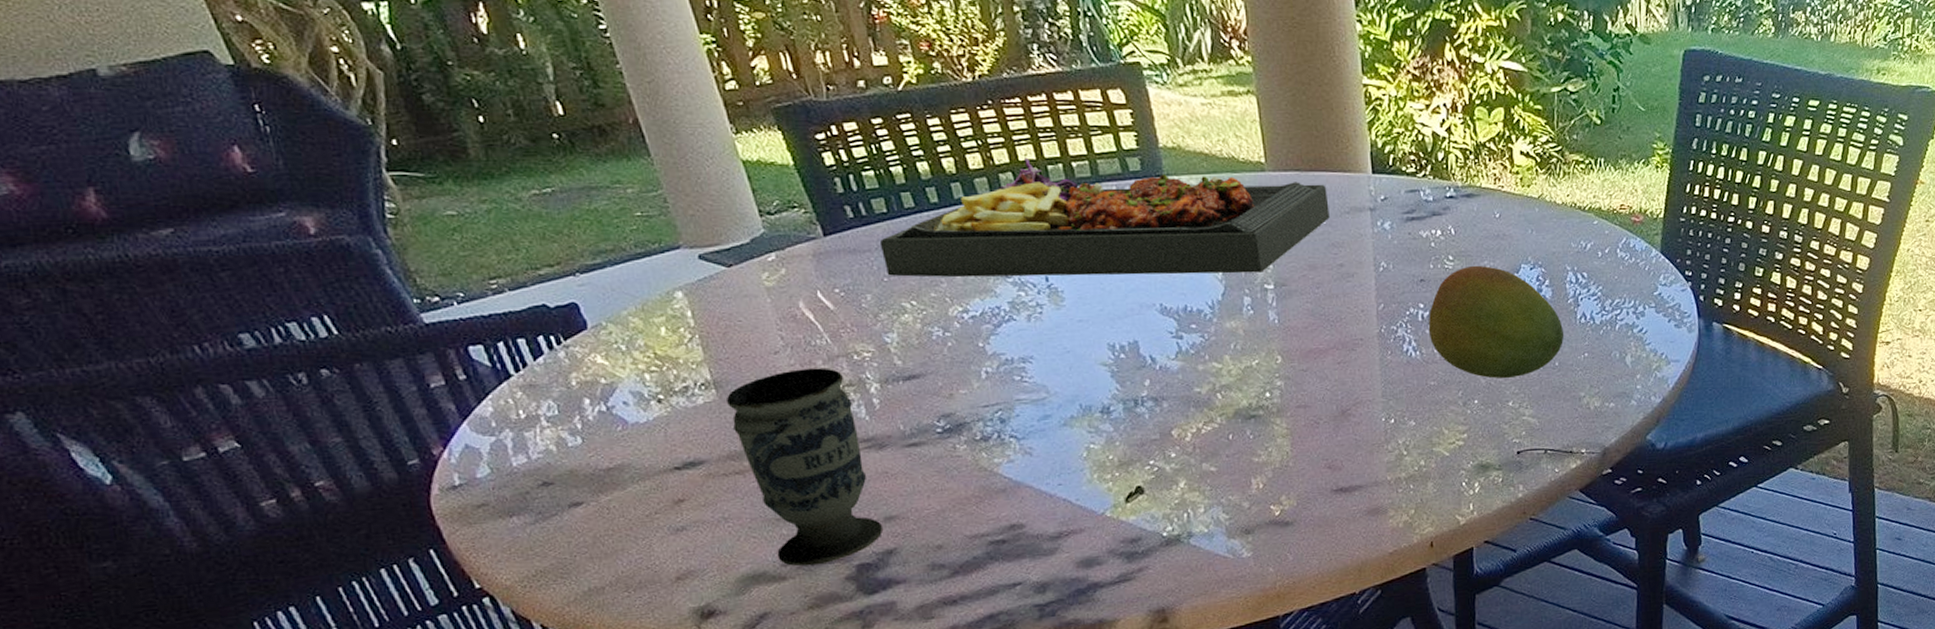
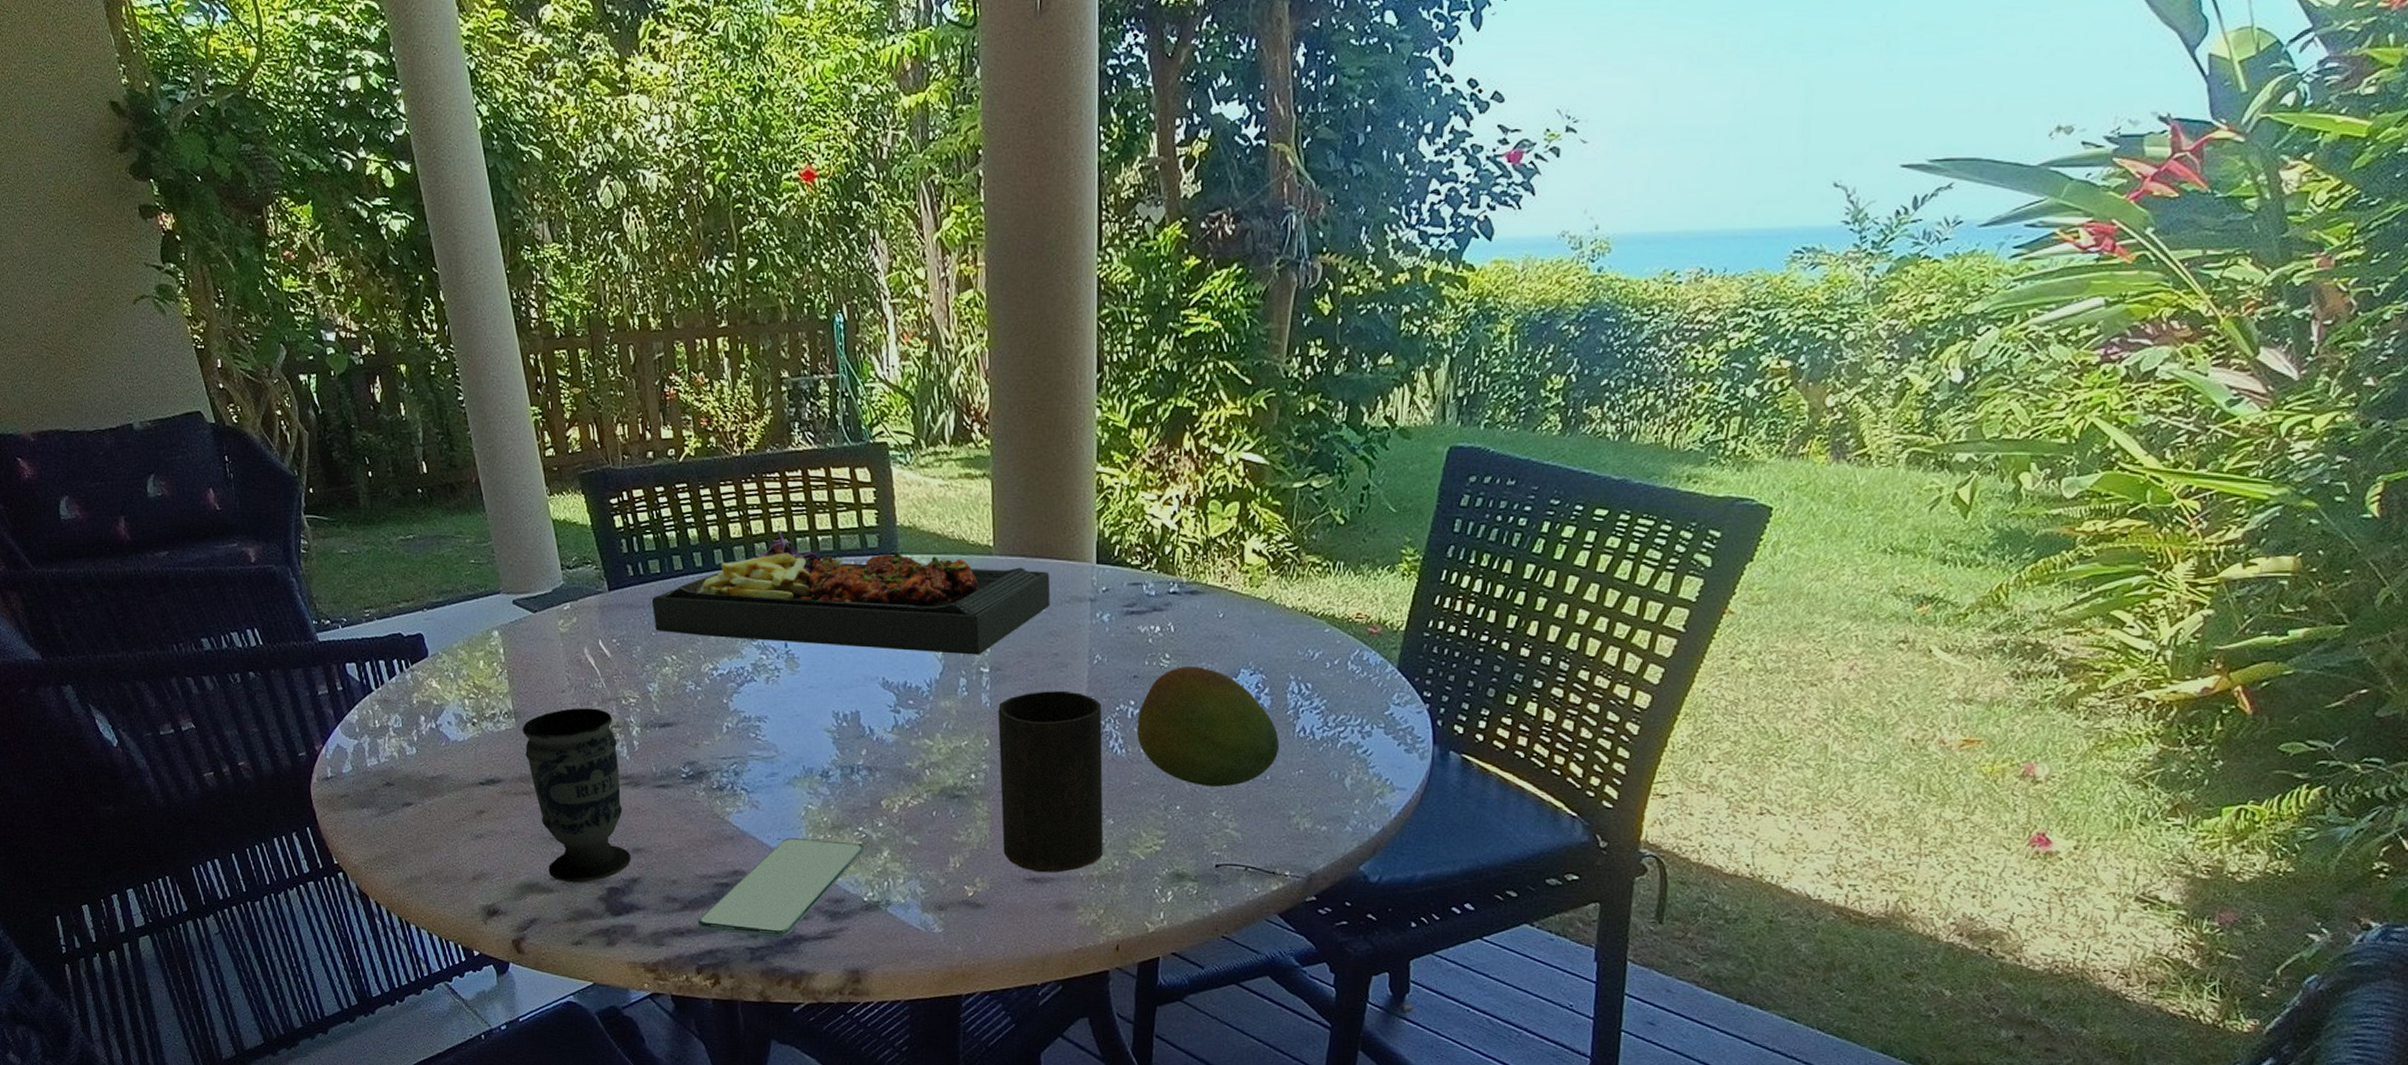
smartphone: none [972,478,1158,594] -> present [697,838,864,938]
cup: none [1287,300,1408,482] -> present [997,690,1104,873]

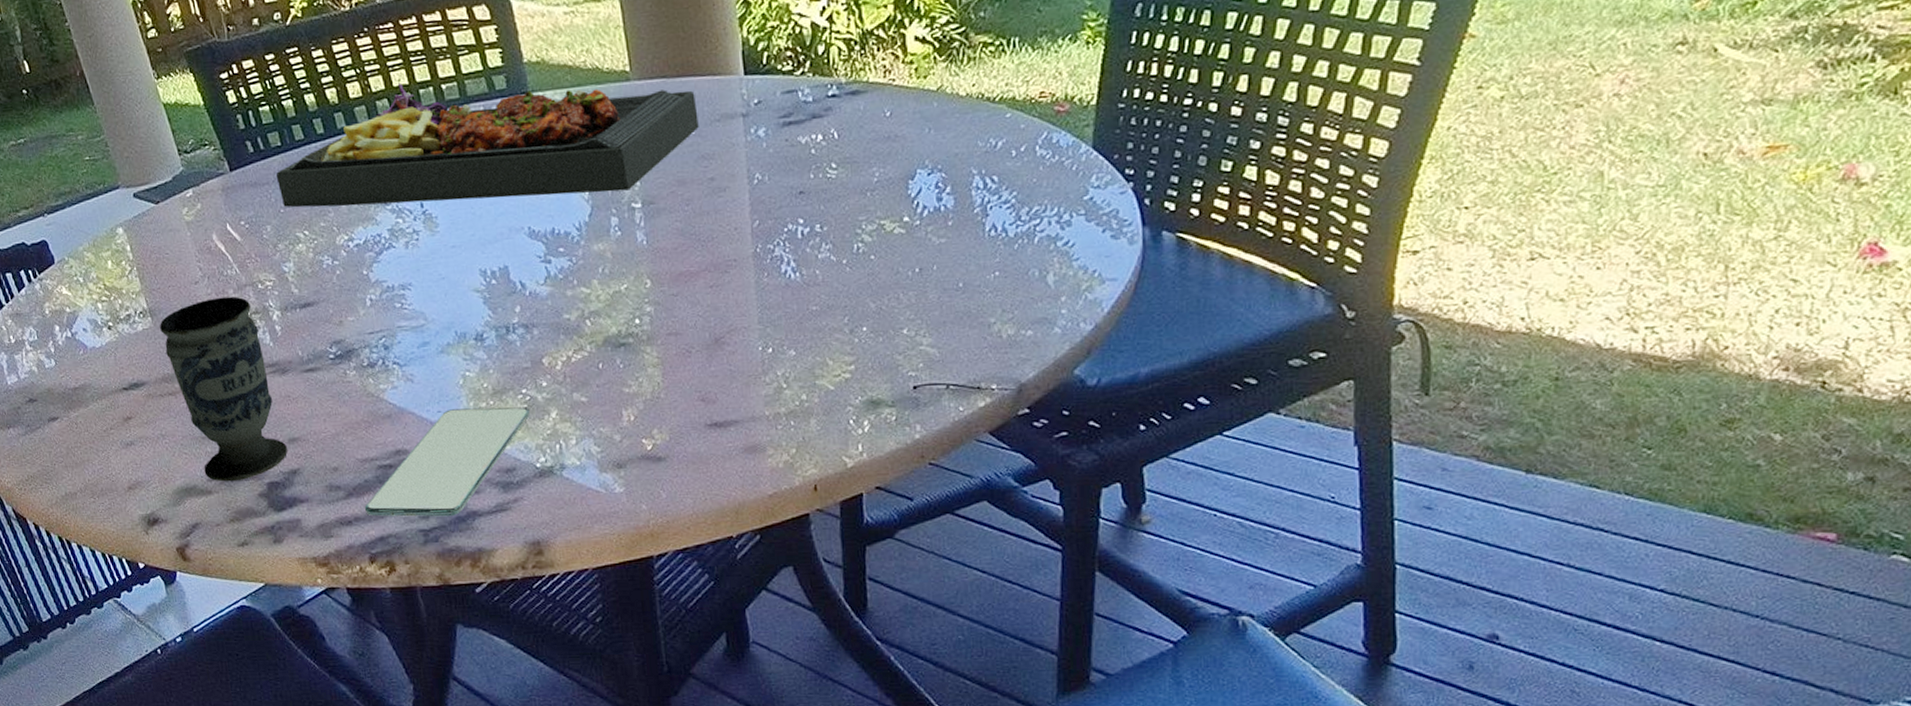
cup: present [997,690,1104,873] -> none [655,217,788,417]
fruit: present [1136,665,1280,787] -> none [808,172,970,302]

